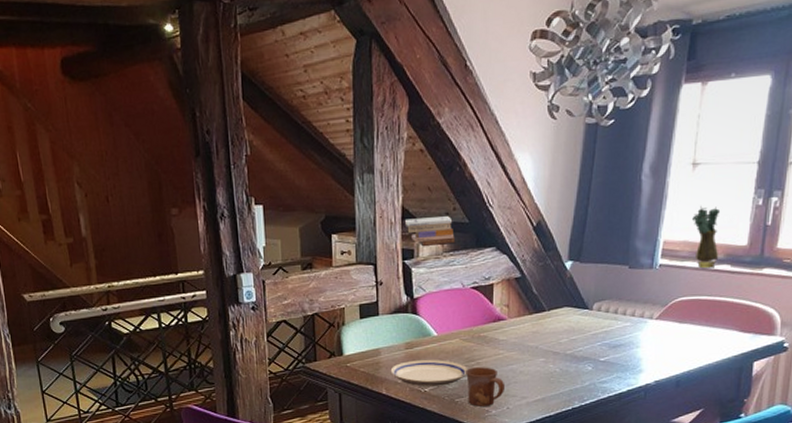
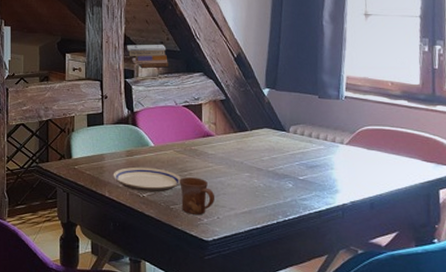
vase: present [692,206,721,269] -> none [369,49,396,103]

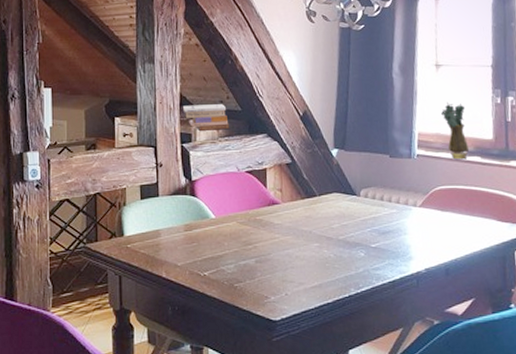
plate: present [113,166,182,193] -> none [170,242,246,270]
mug: present [179,177,216,215] -> none [244,251,283,292]
vase: none [369,49,396,103] -> present [441,103,470,160]

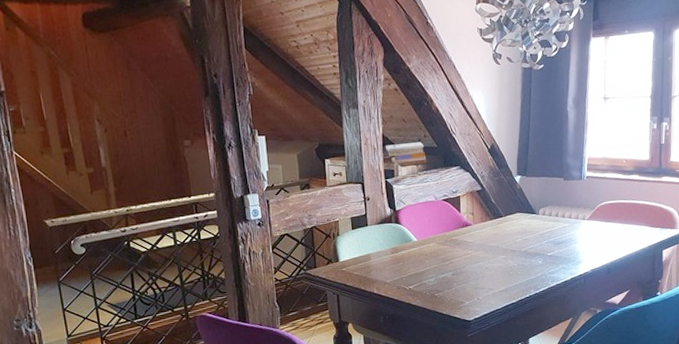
vase: present [441,103,470,160] -> none [608,130,630,179]

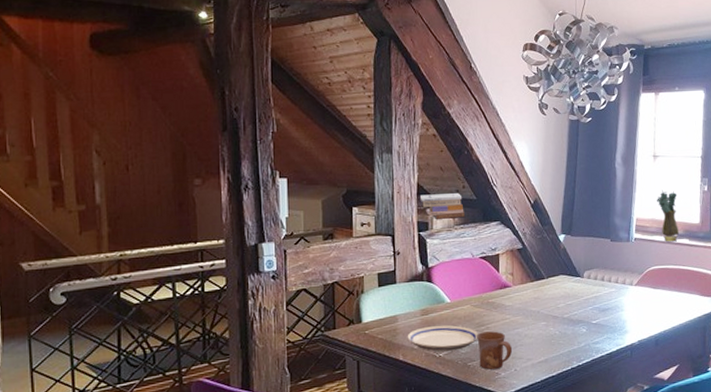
plate: none [379,261,444,285] -> present [407,325,479,352]
mug: none [442,265,475,299] -> present [477,331,513,370]
vase: none [608,130,630,179] -> present [657,191,680,242]

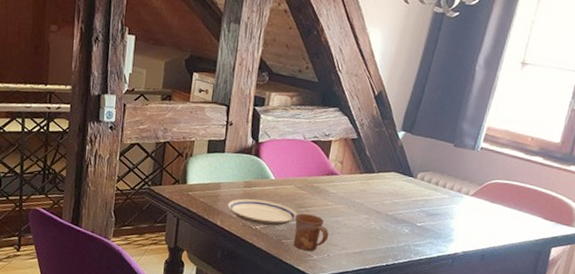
books: present [419,192,466,219] -> none [260,70,305,99]
vase: present [657,191,680,242] -> none [512,102,541,158]

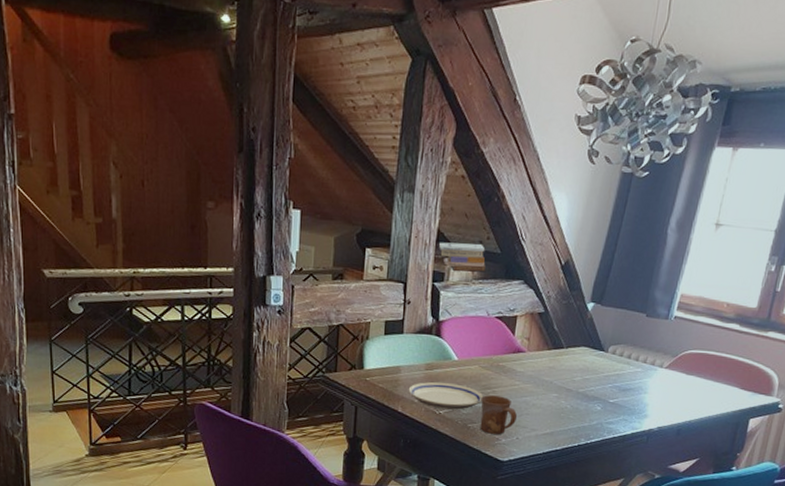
books: none [260,70,305,99] -> present [438,242,487,272]

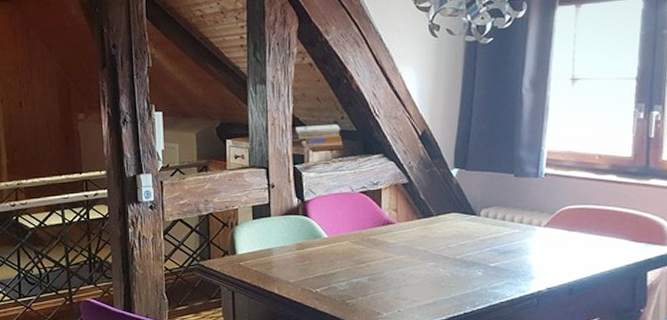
plate: present [408,381,484,410] -> none [282,260,359,287]
mug: present [480,395,518,434] -> none [356,269,396,308]

